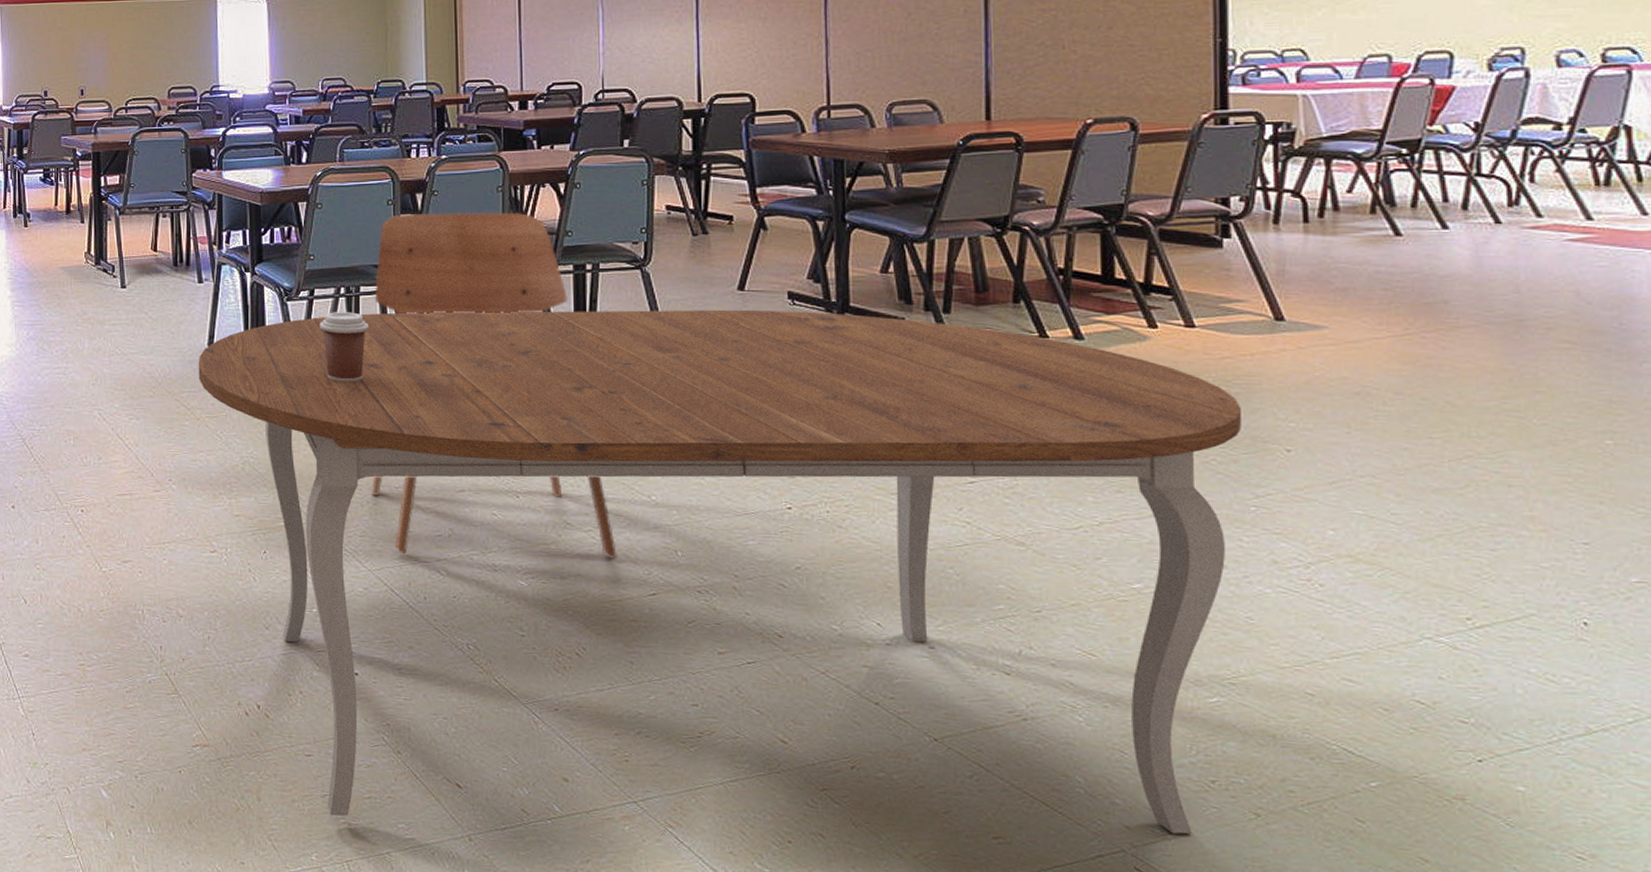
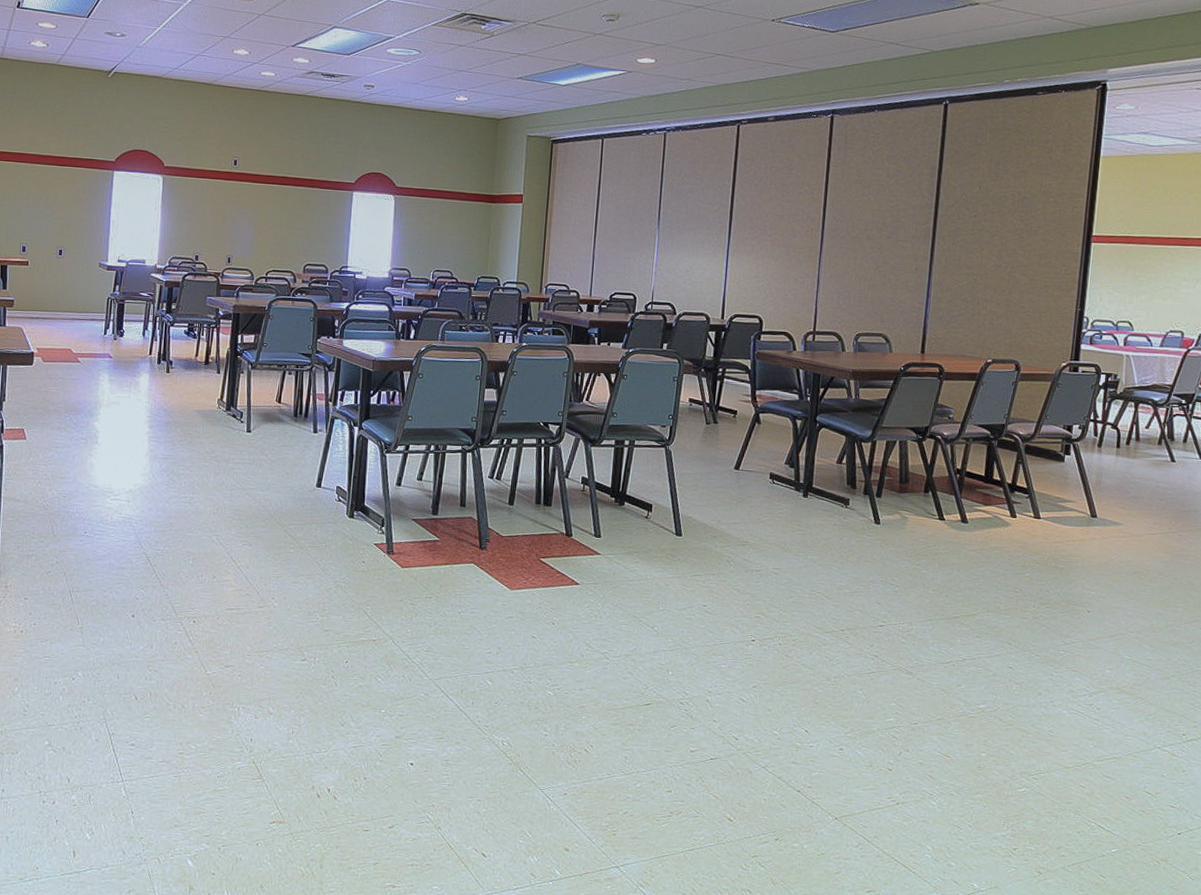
dining table: present [198,310,1241,835] -> none [305,468,1063,888]
coffee cup: present [319,312,368,382] -> none [410,465,450,524]
dining chair: present [371,213,617,559] -> none [439,388,624,676]

